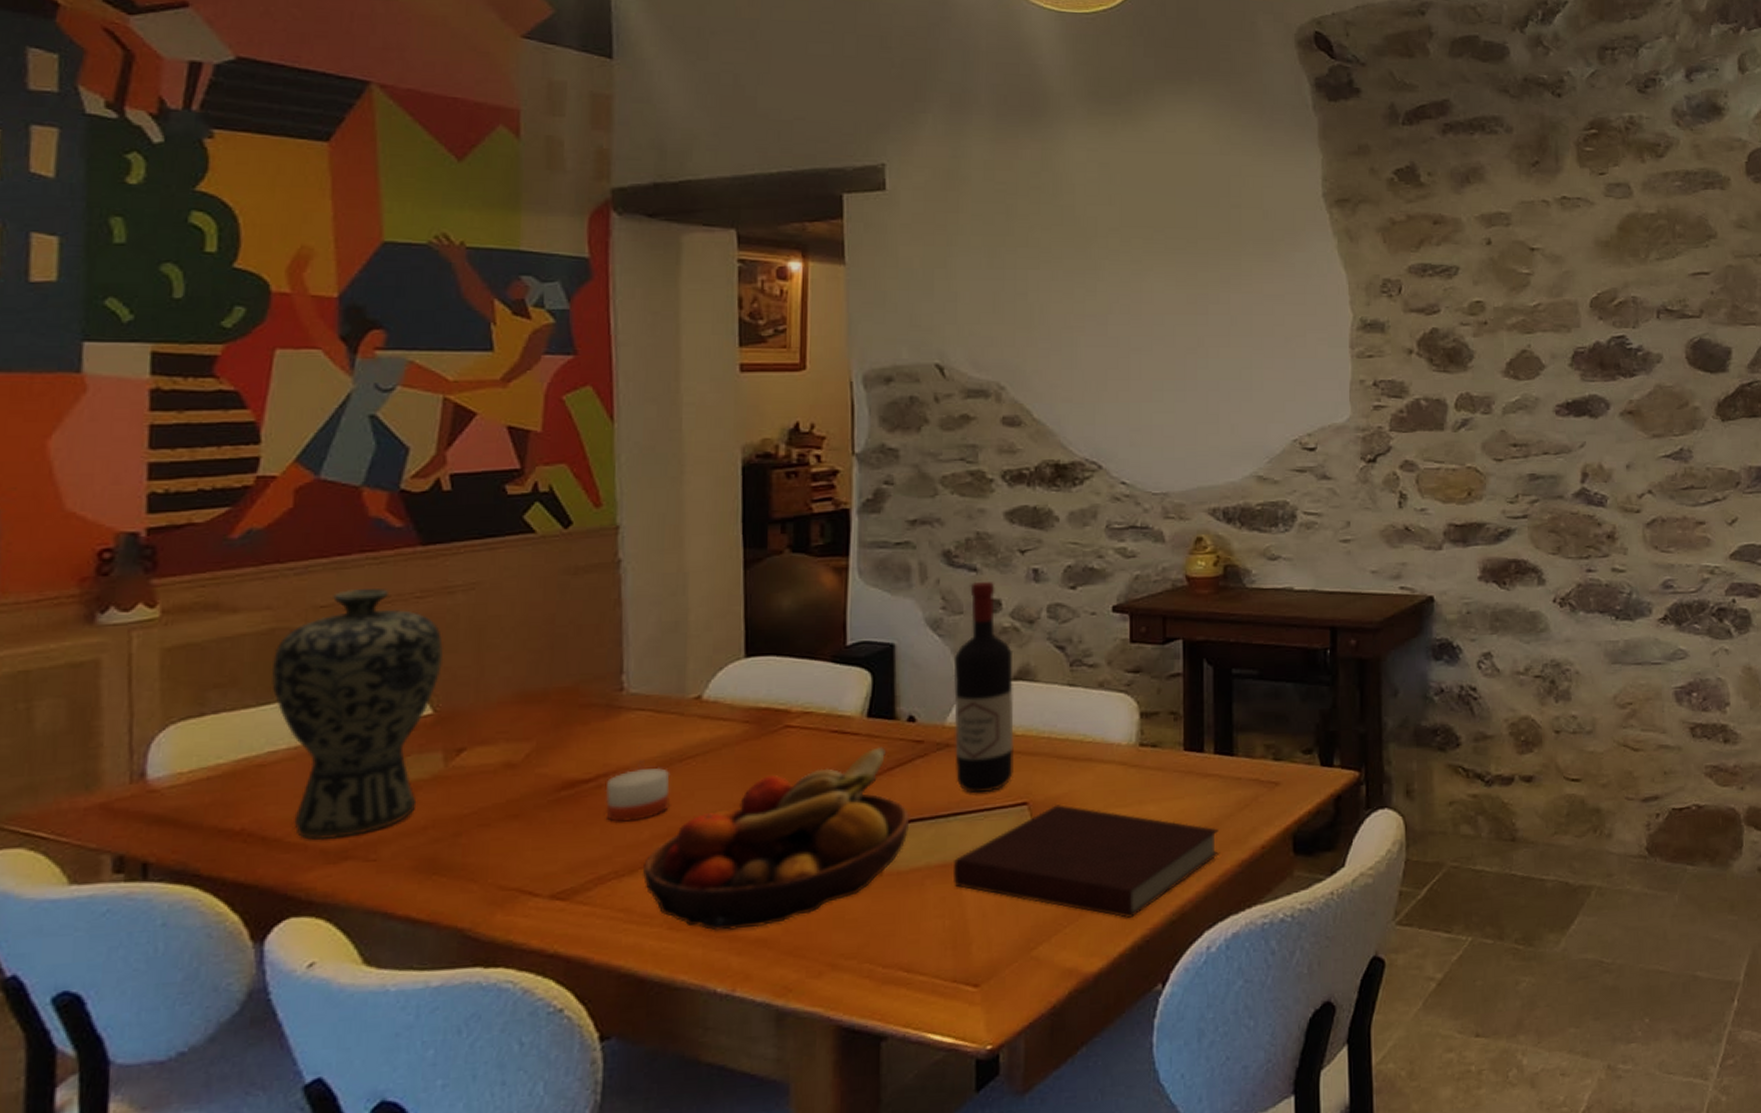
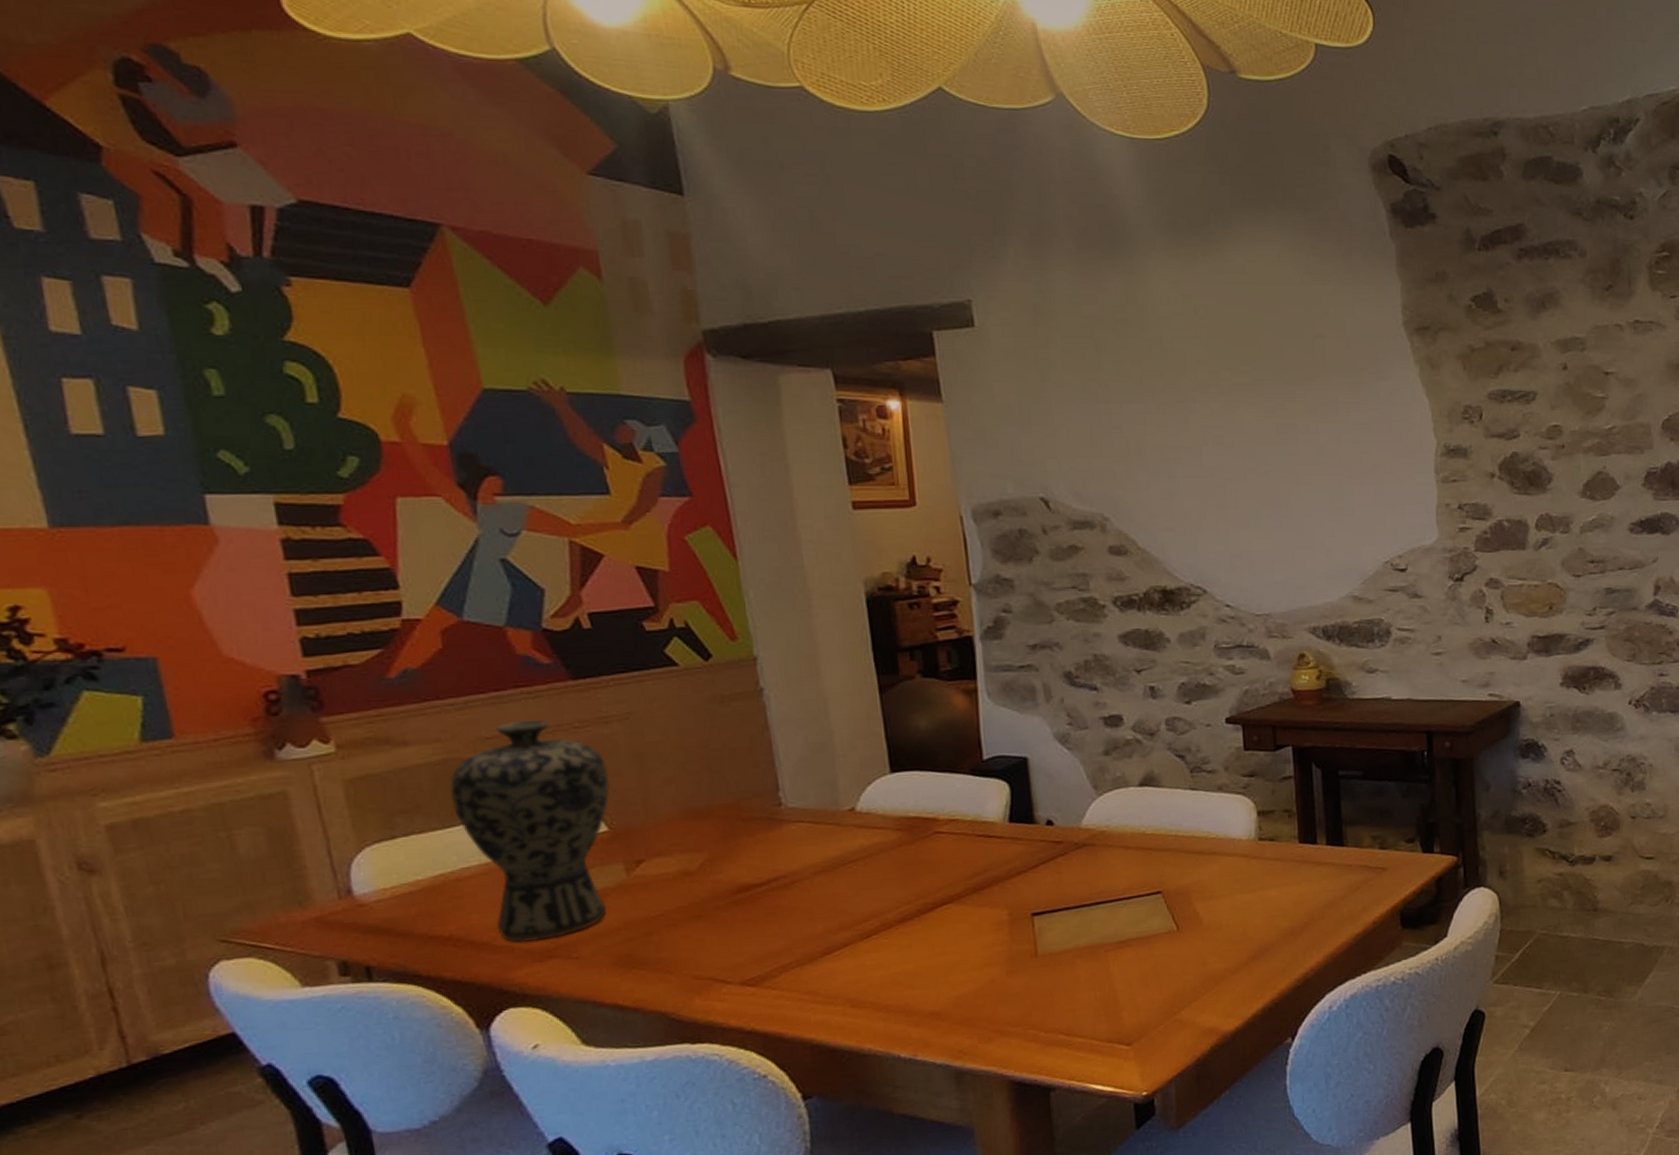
candle: present [605,767,670,822] -> none [777,871,838,919]
fruit bowl: present [642,747,909,931] -> none [821,848,1057,1007]
wine bottle: present [953,581,1014,793] -> none [1084,698,1147,885]
notebook: present [954,805,1220,918] -> none [1100,892,1336,985]

